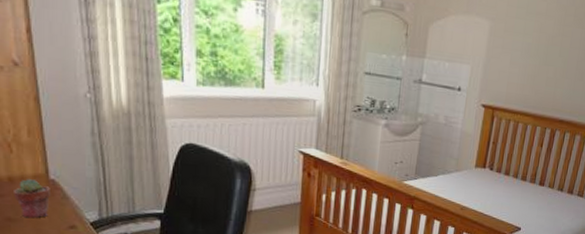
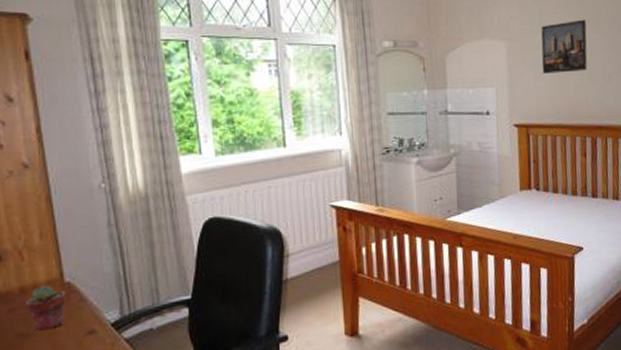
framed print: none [519,10,572,64] -> present [541,19,588,74]

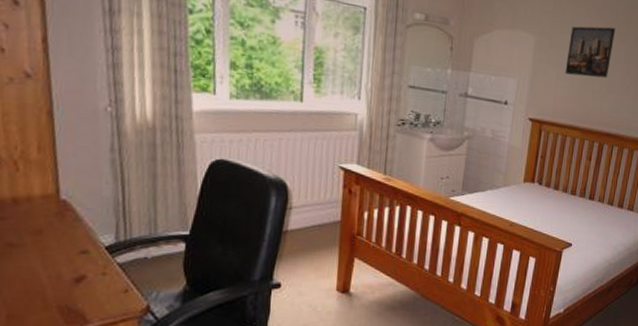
potted succulent: present [24,286,66,331] -> none [16,200,60,243]

